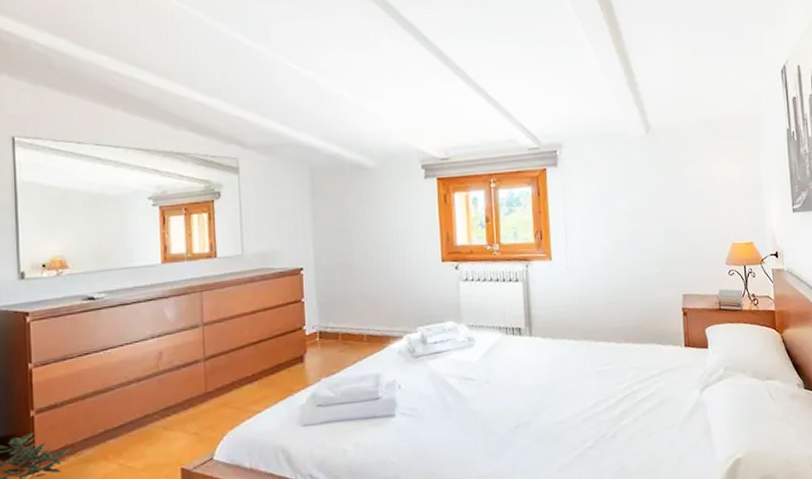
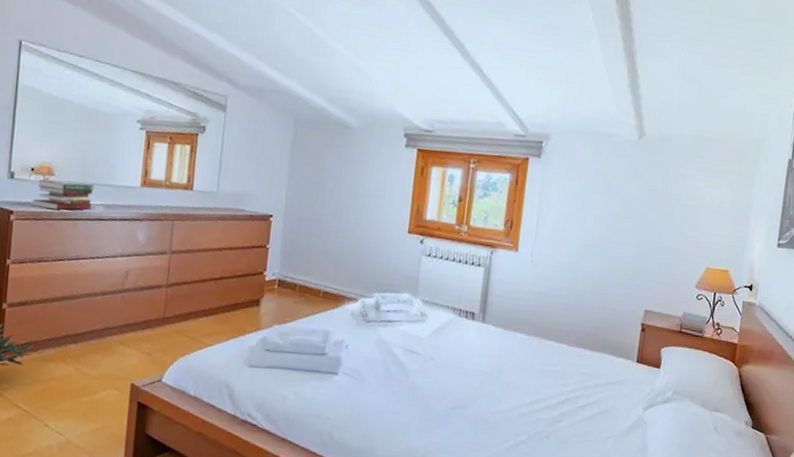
books: none [47,269,113,304] -> present [31,179,94,211]

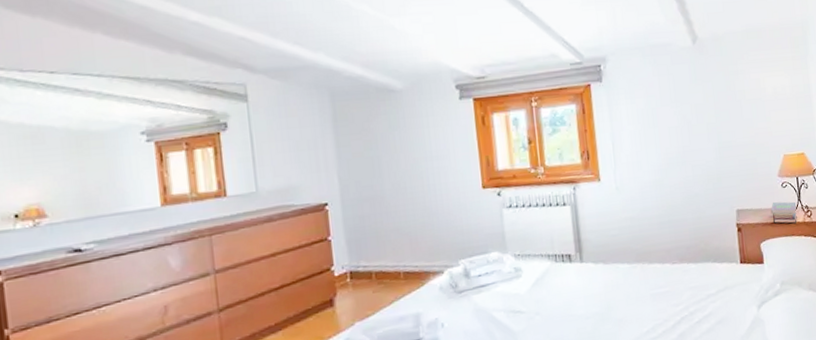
books: present [31,179,94,211] -> none [23,216,104,259]

